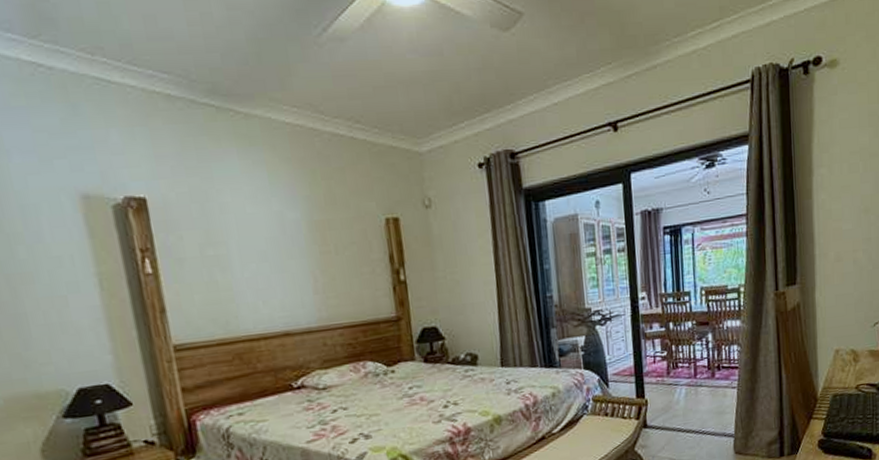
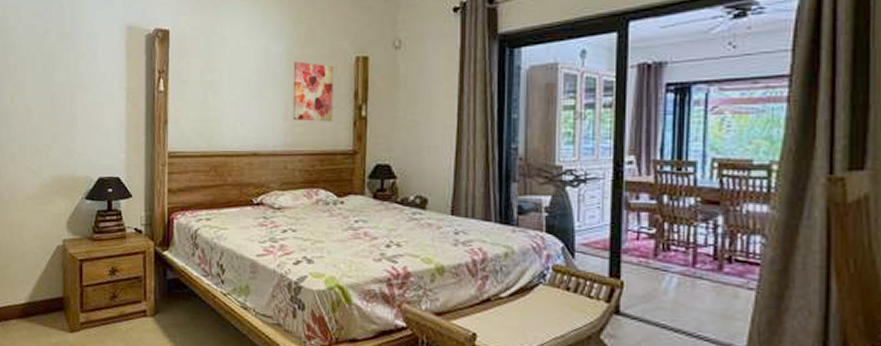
wall art: none [315,227,371,293] -> present [293,61,333,122]

